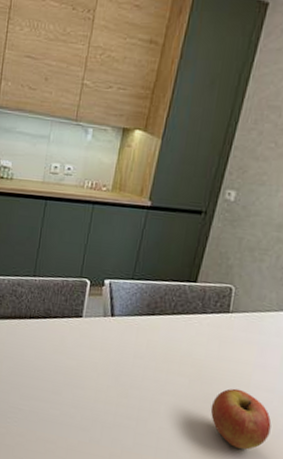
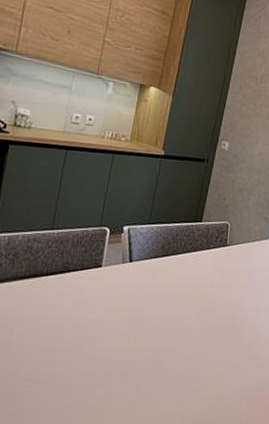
apple: present [210,388,272,450] -> none [214,312,259,367]

